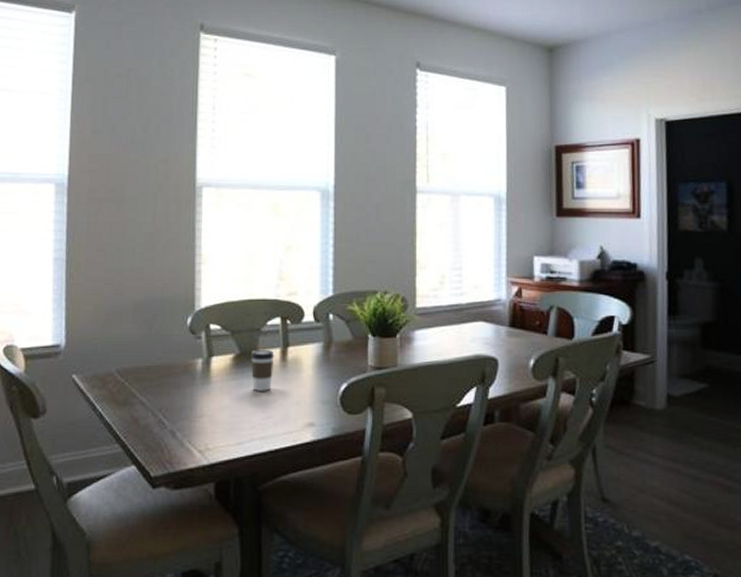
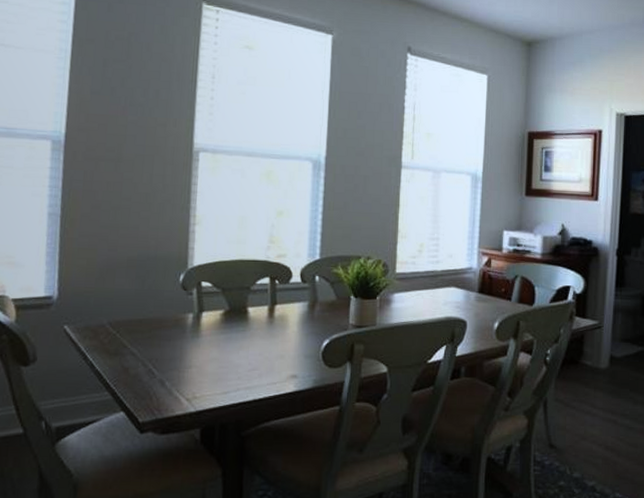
coffee cup: present [250,349,275,391] -> none [239,306,263,345]

